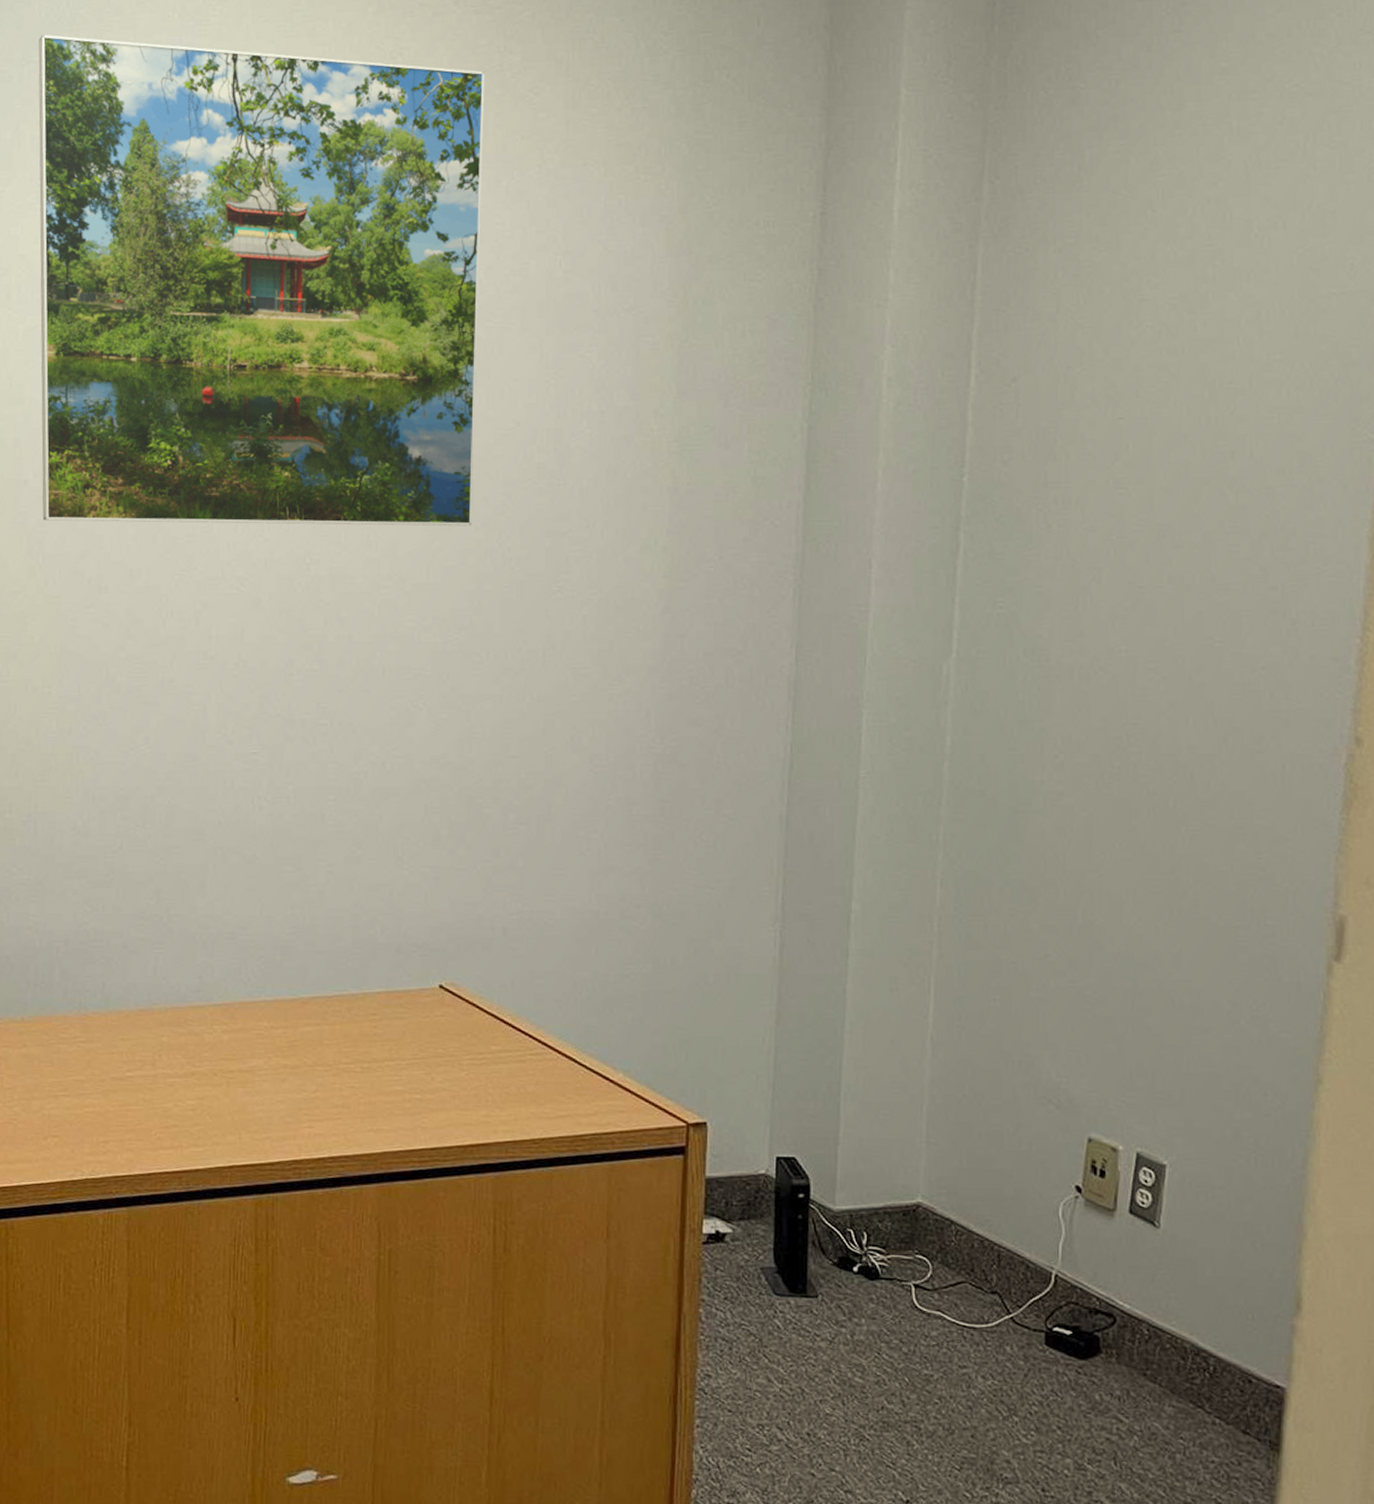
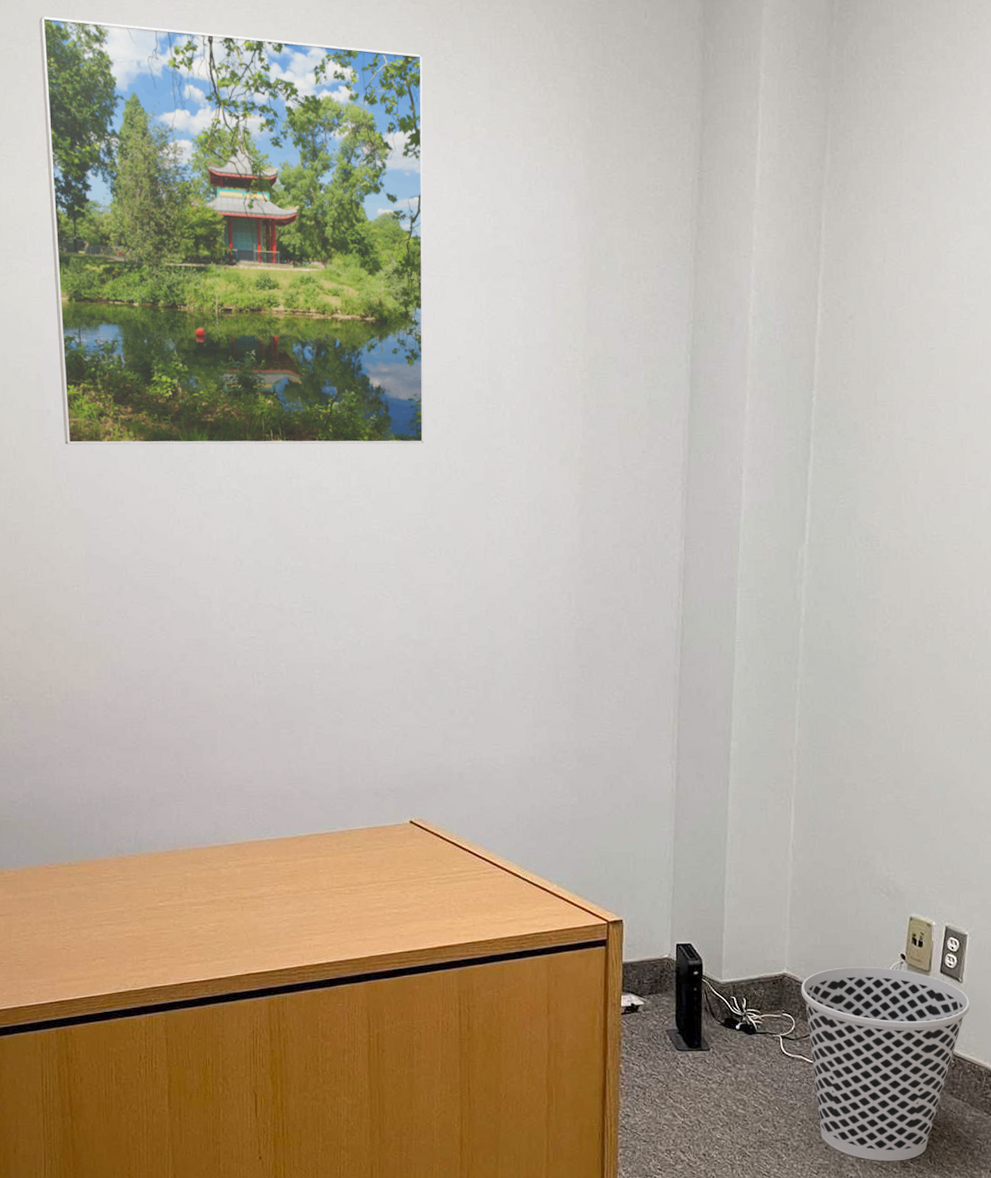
wastebasket: none [940,1198,1170,1461] -> present [801,966,970,1162]

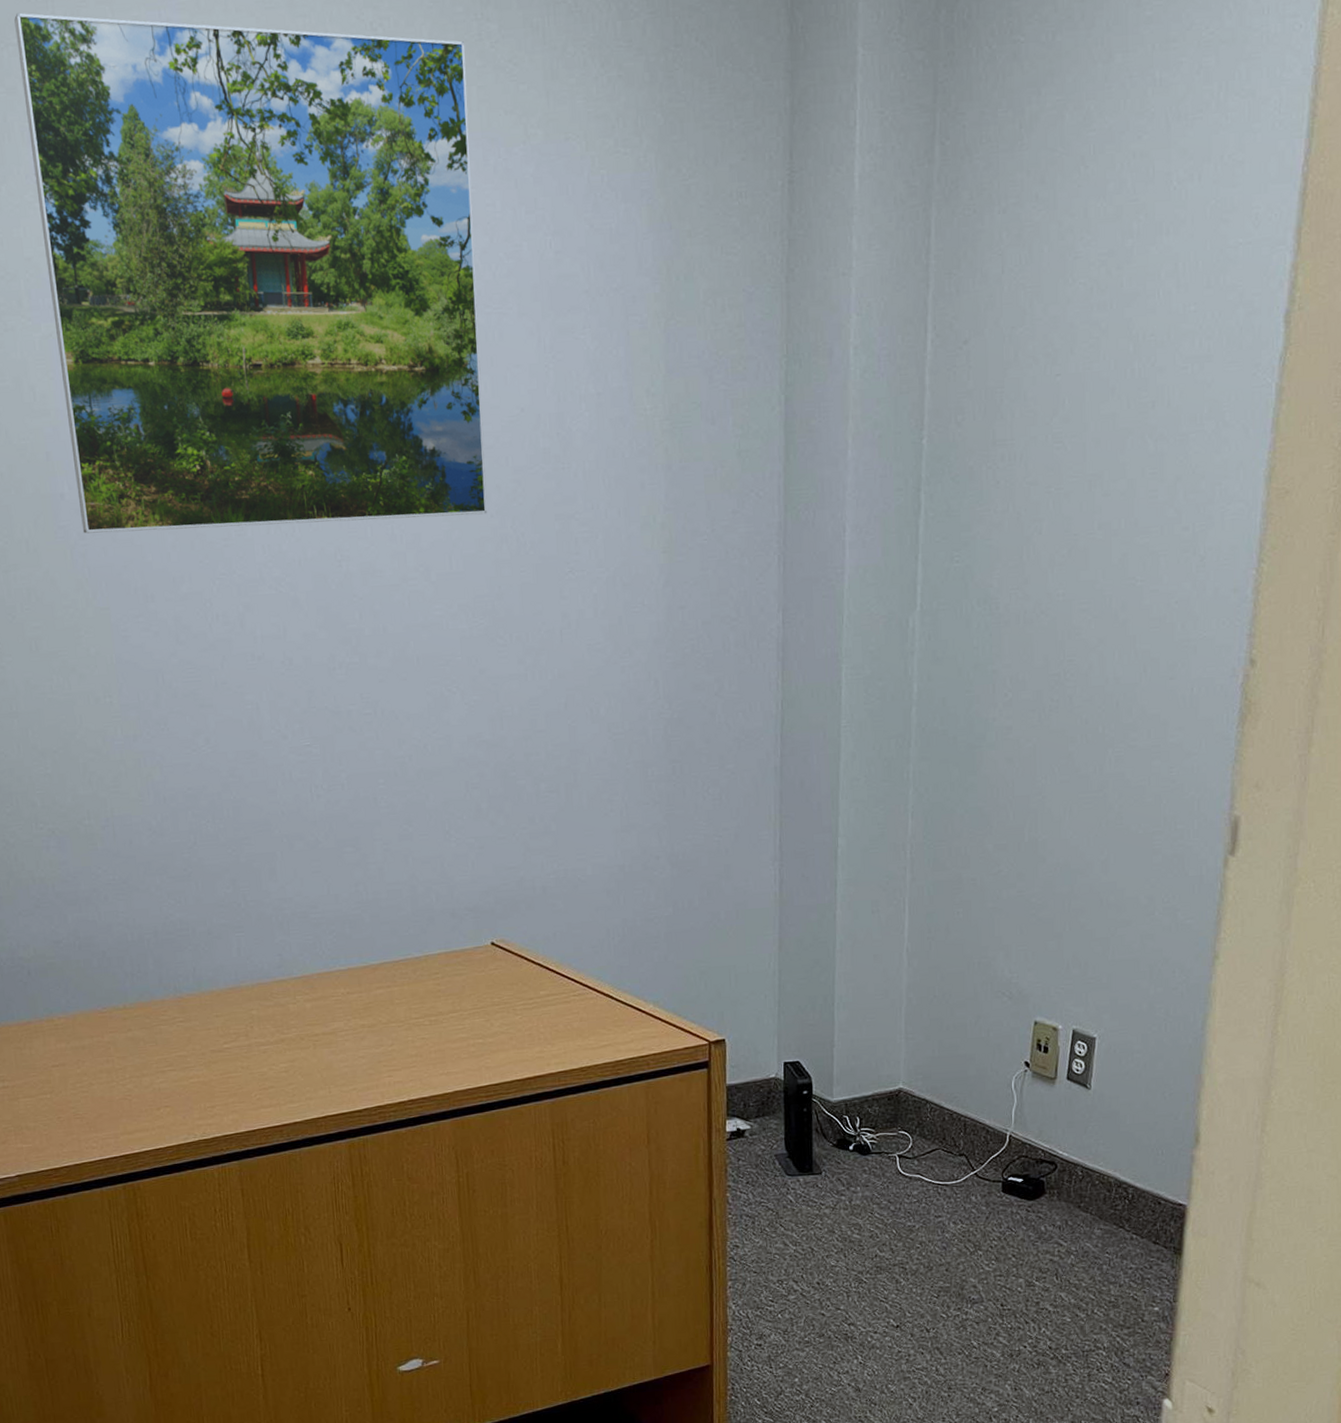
wastebasket: present [801,966,970,1162] -> none [918,1076,1099,1282]

